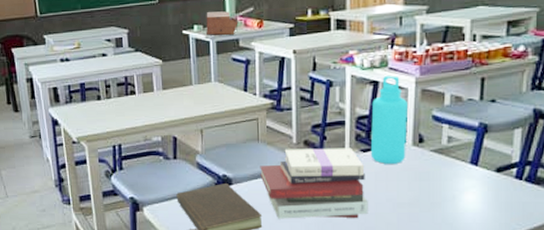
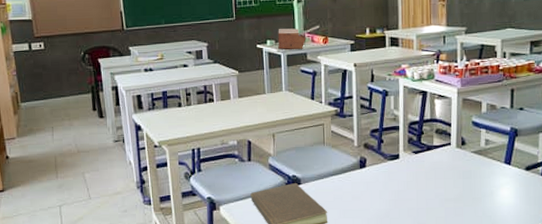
books: present [260,148,368,219] -> none [325,150,420,215]
water bottle: present [370,76,409,164] -> none [421,87,452,164]

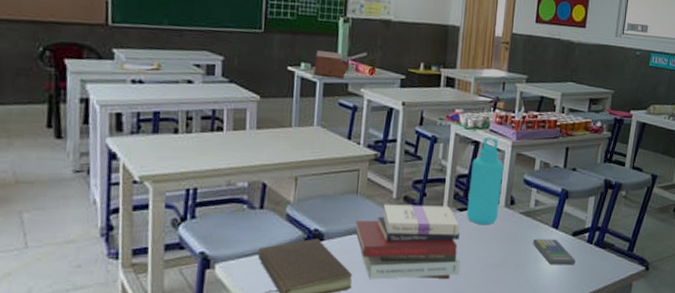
books: none [325,150,420,215] -> present [355,204,460,279]
water bottle: none [421,87,452,164] -> present [466,137,504,224]
calculator: none [487,174,531,197] -> present [533,238,576,264]

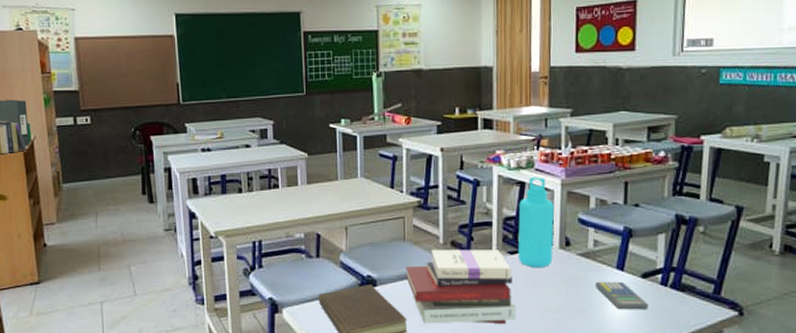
sewing box: present [314,51,350,79] -> none [354,106,386,131]

